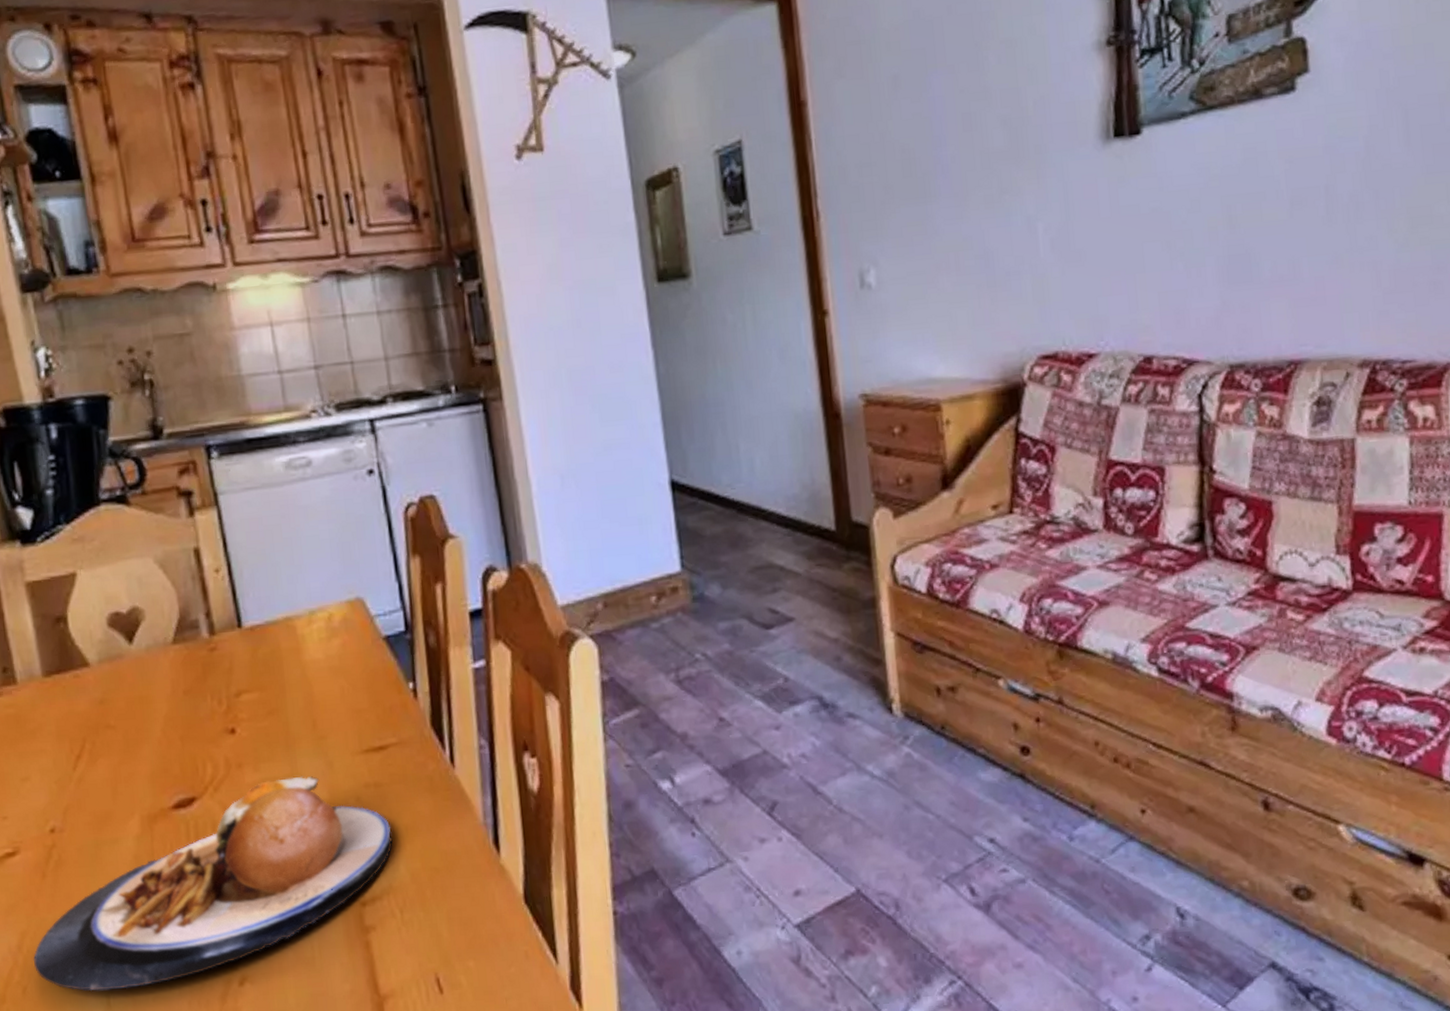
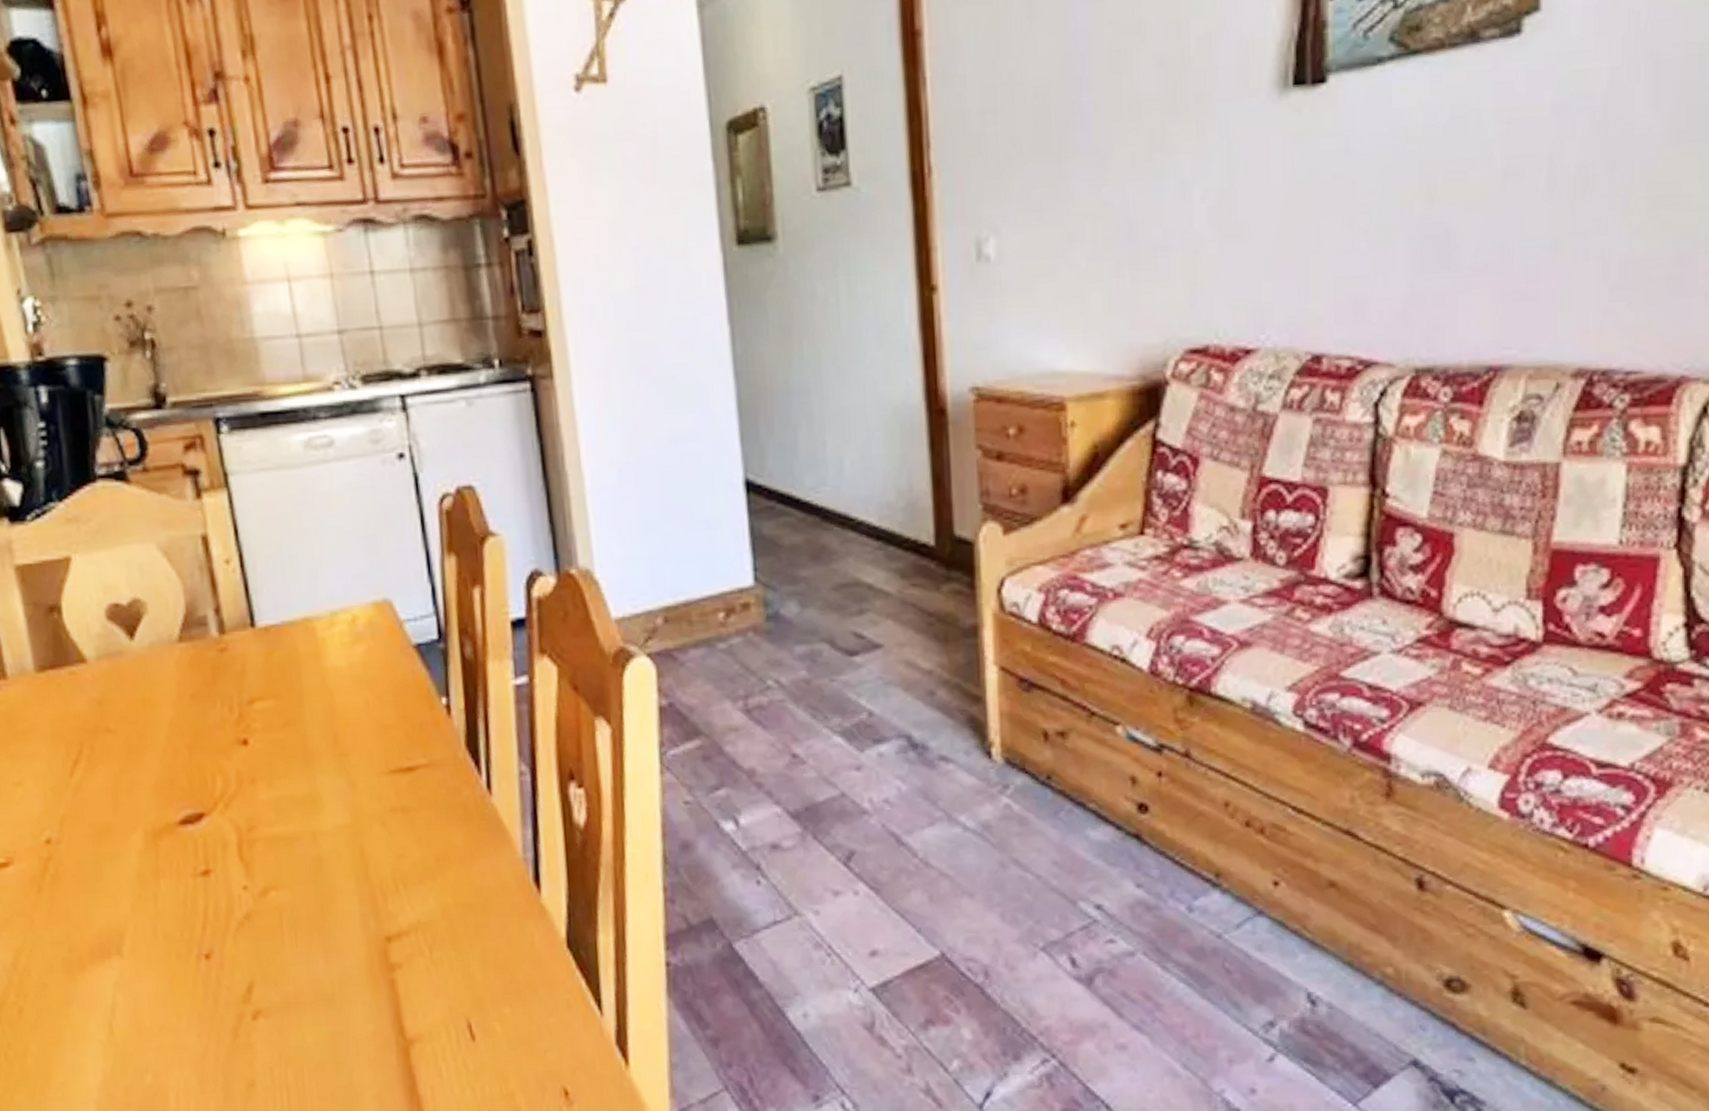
plate: present [33,775,393,992] -> none [29,795,422,1017]

